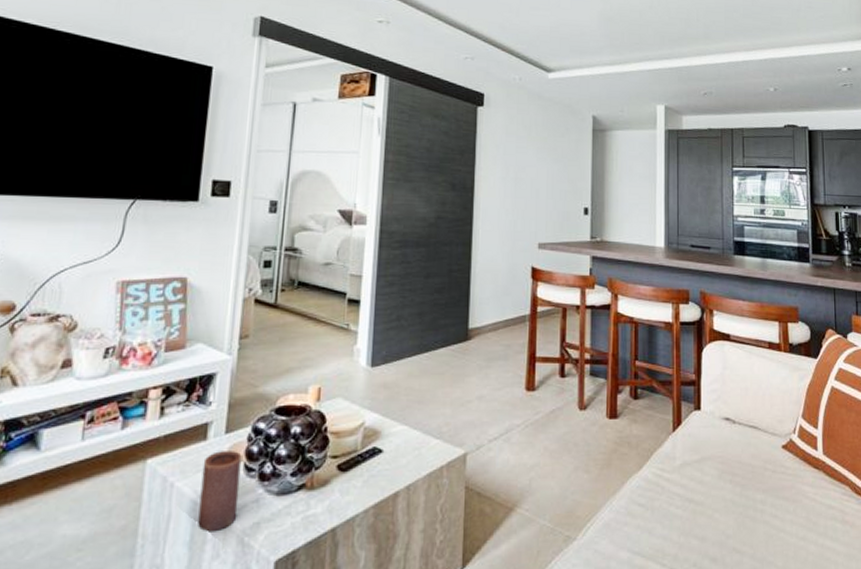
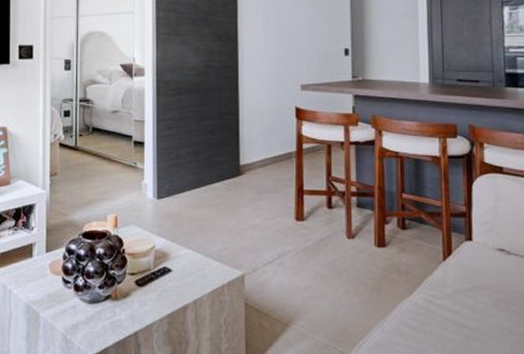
candle: present [198,451,242,532] -> none [31,266,60,330]

